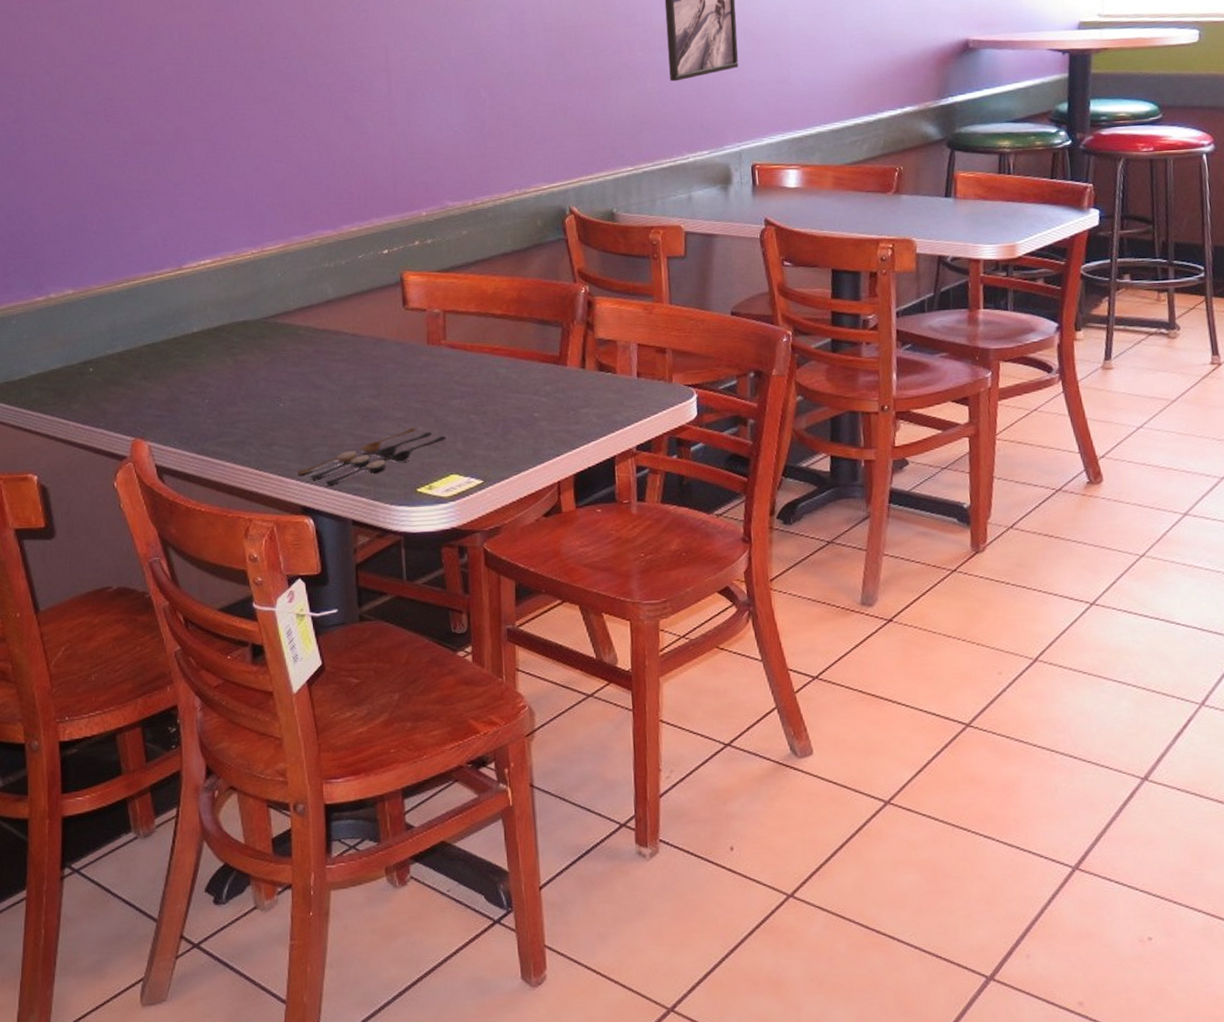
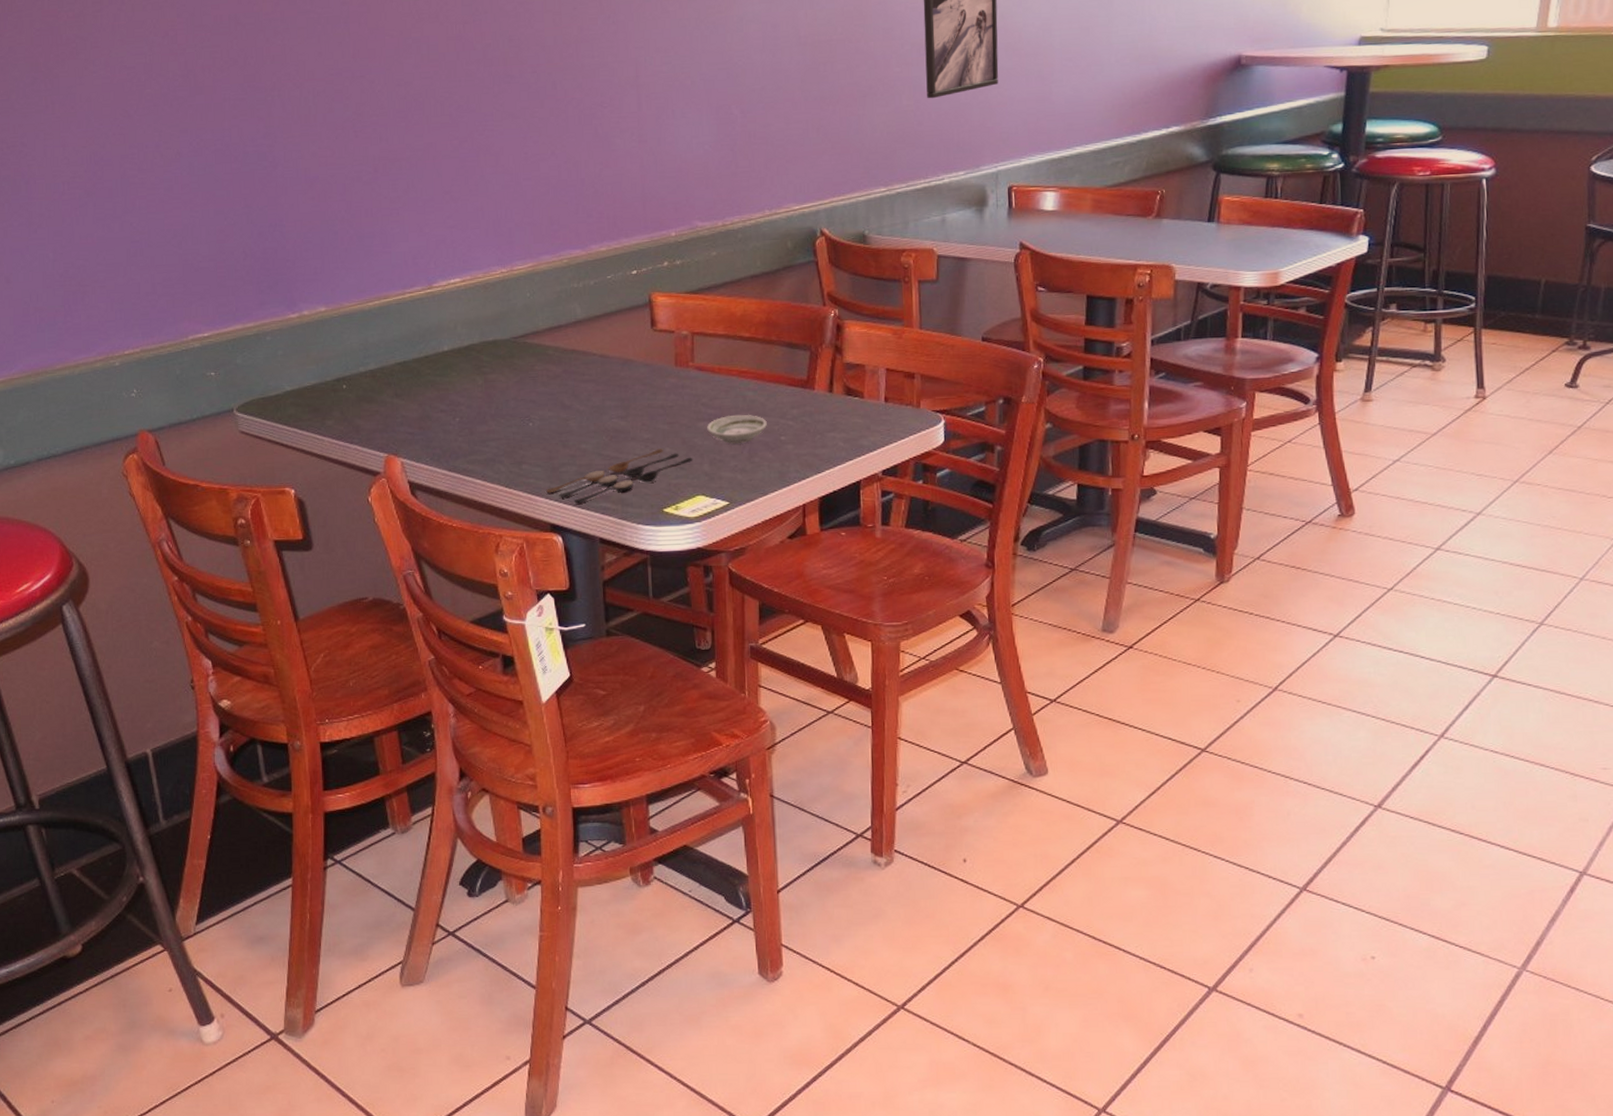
saucer: none [460,391,520,422] -> present [707,414,767,445]

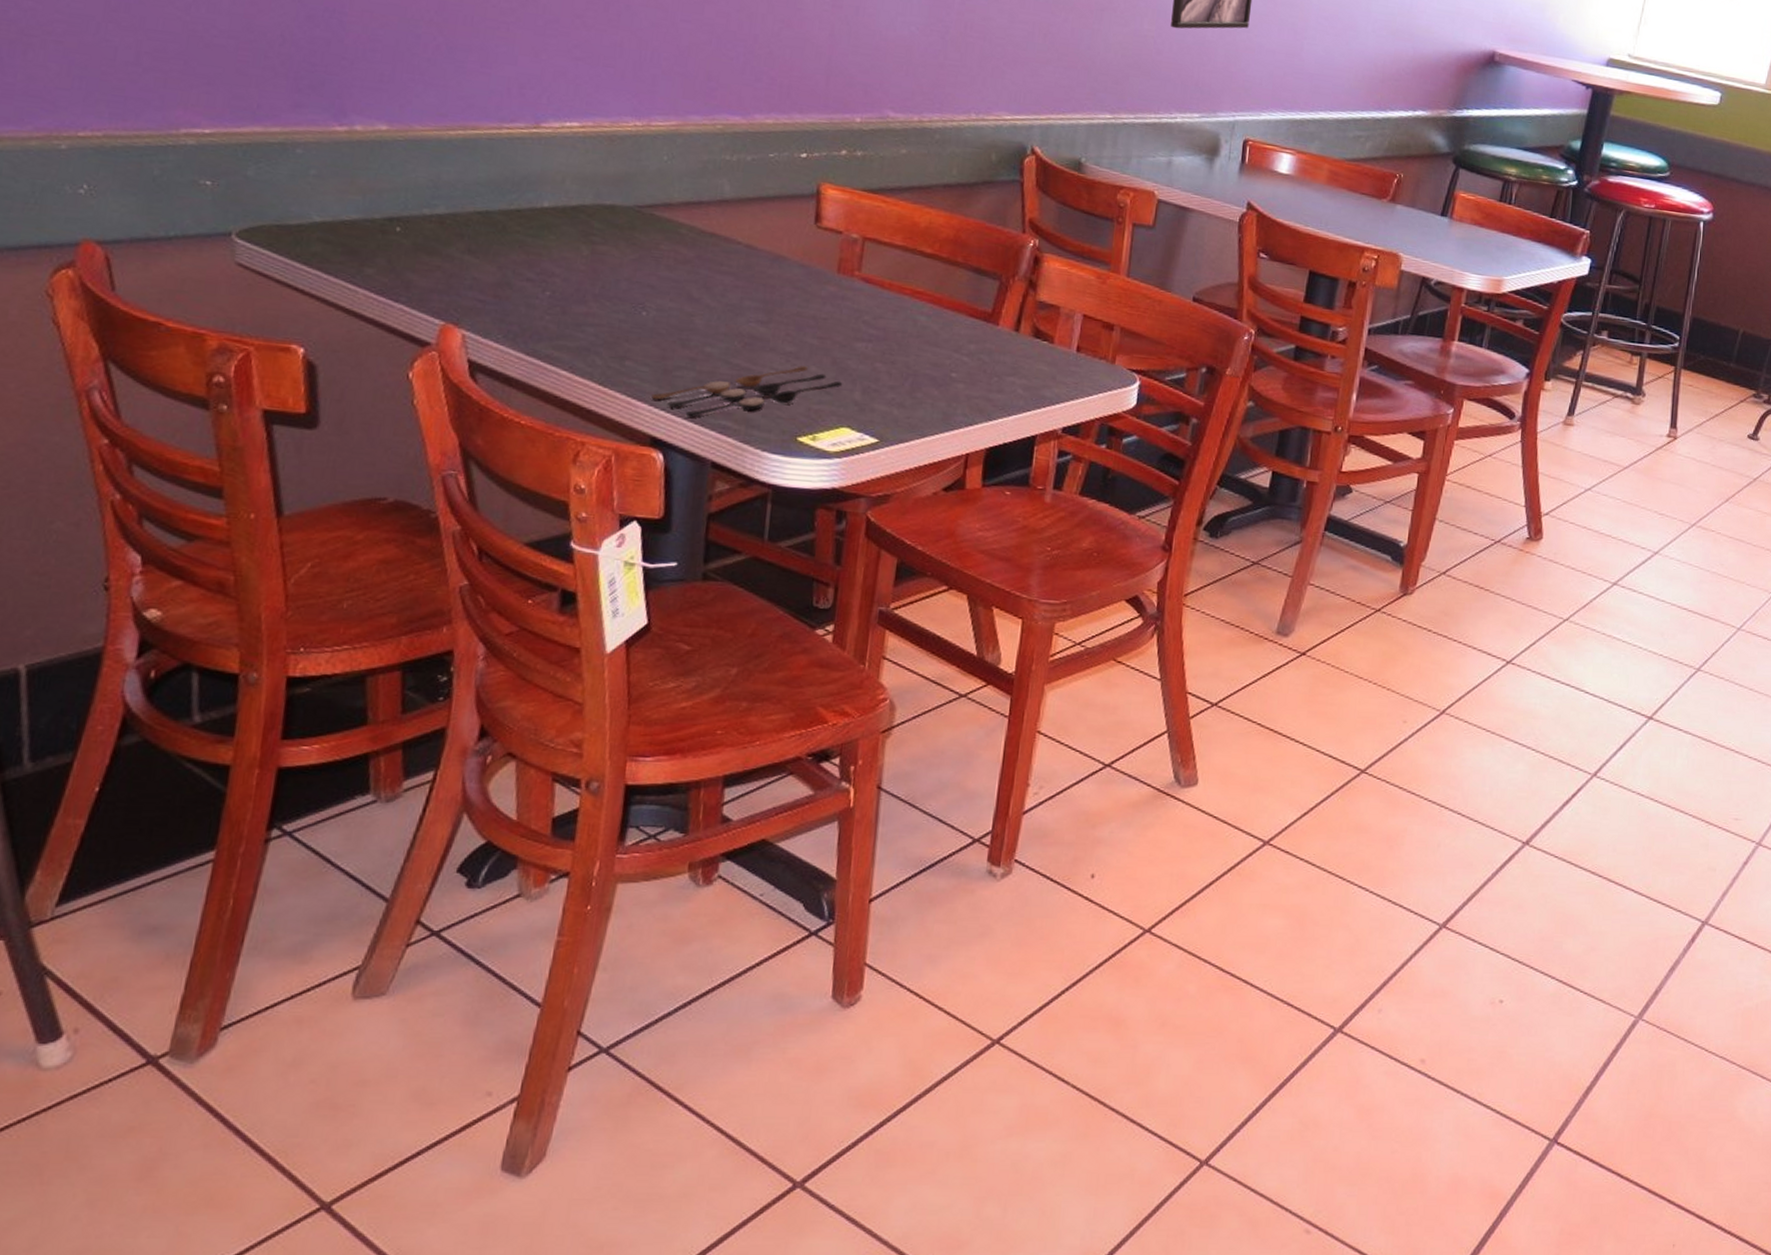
saucer: present [707,414,767,445] -> none [865,340,938,374]

